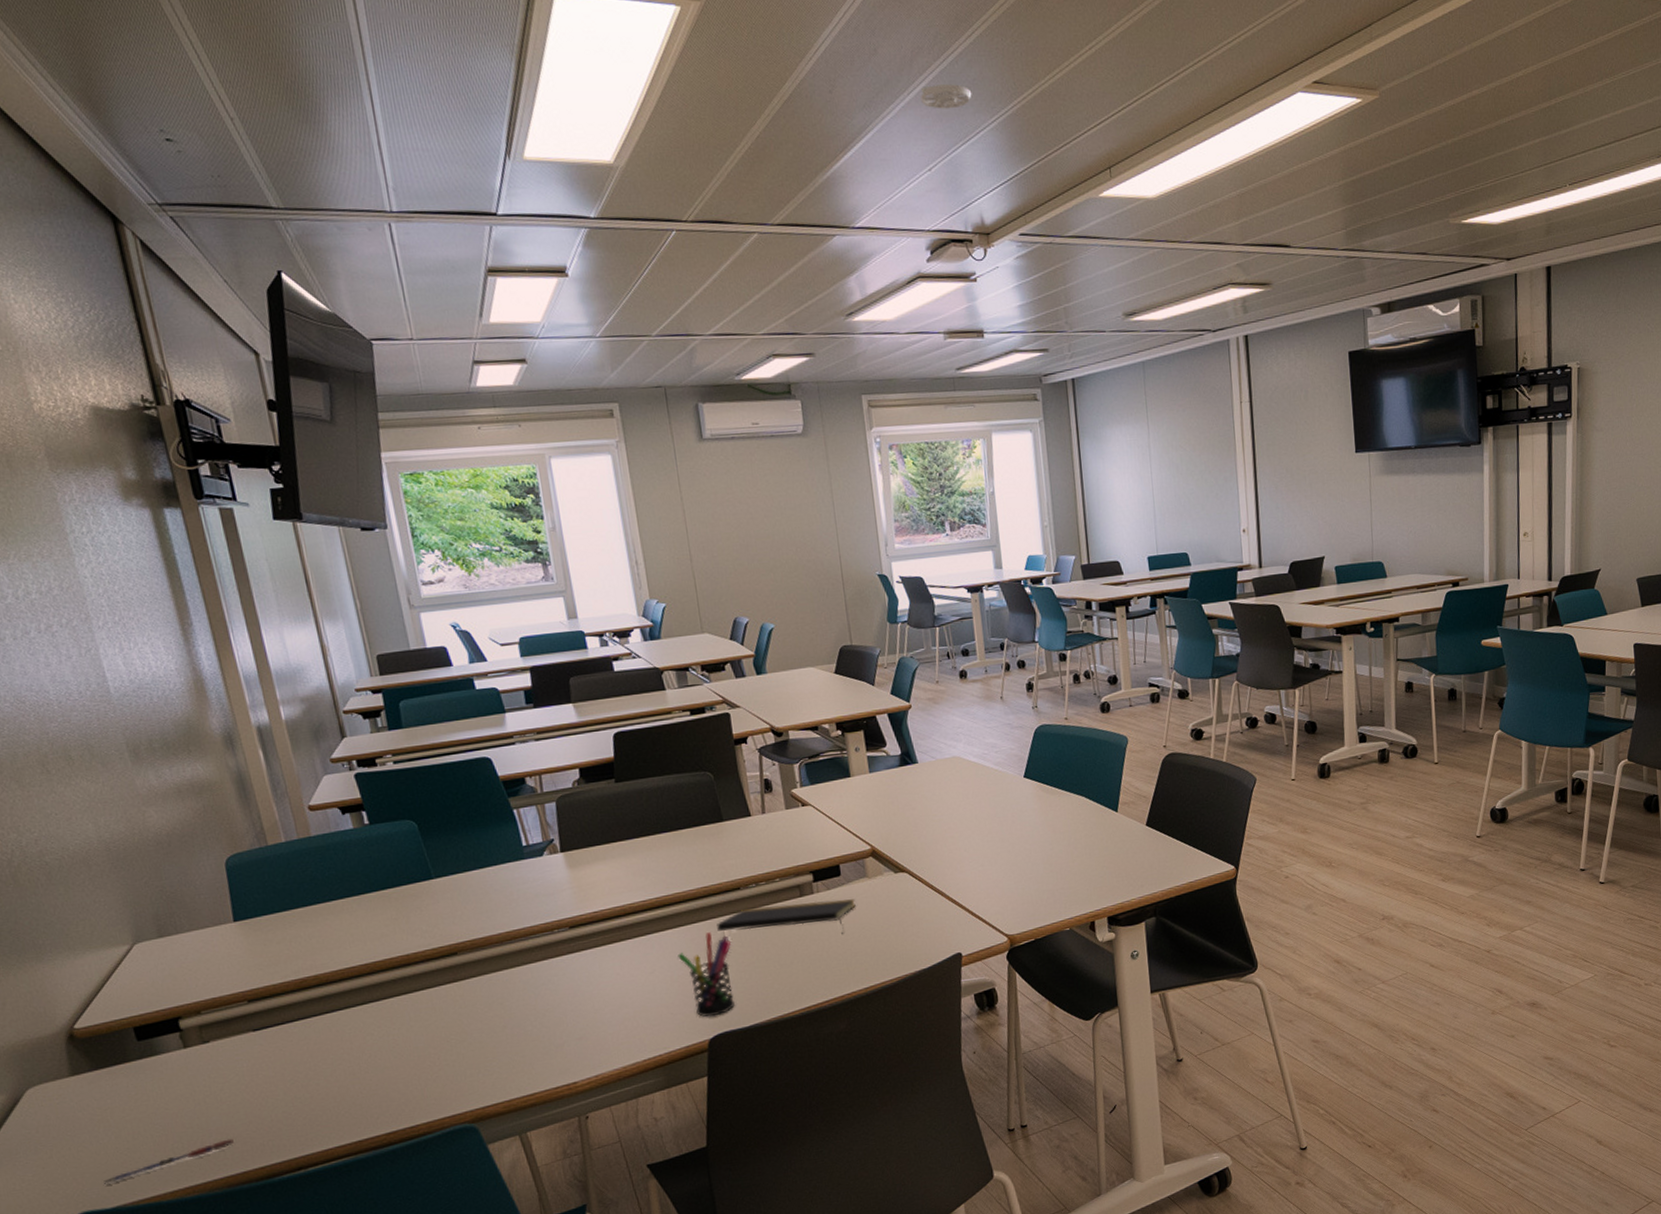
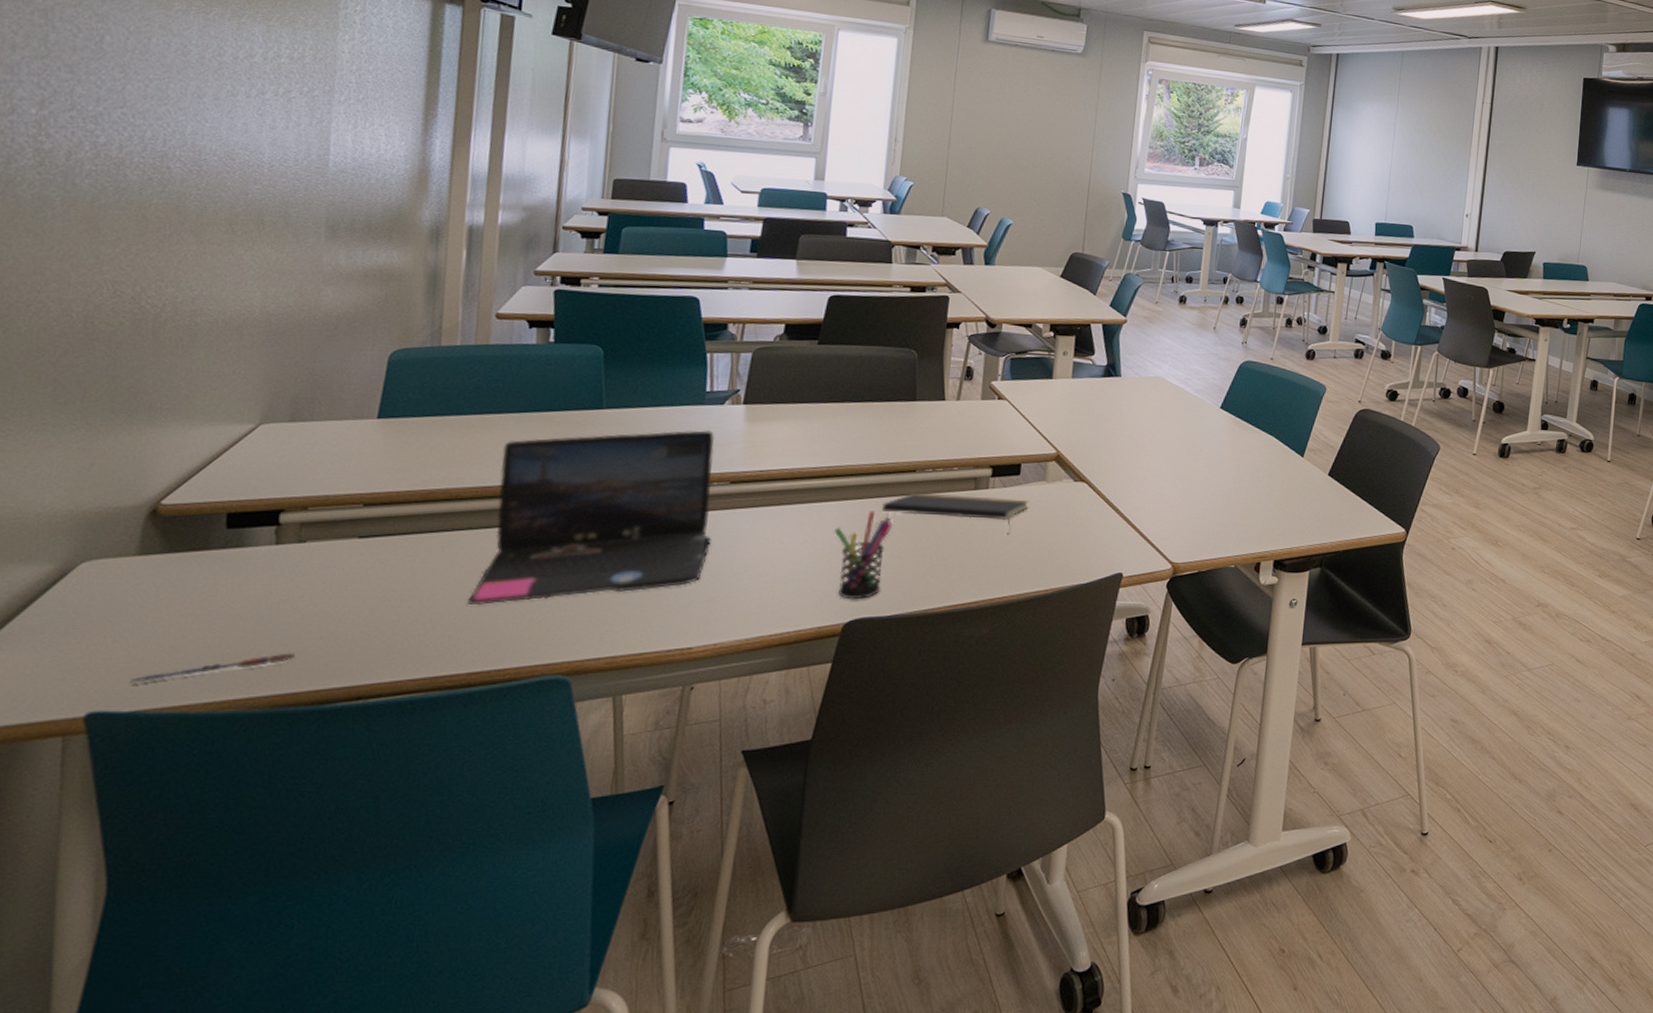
laptop: none [353,882,568,1074] -> present [467,430,715,606]

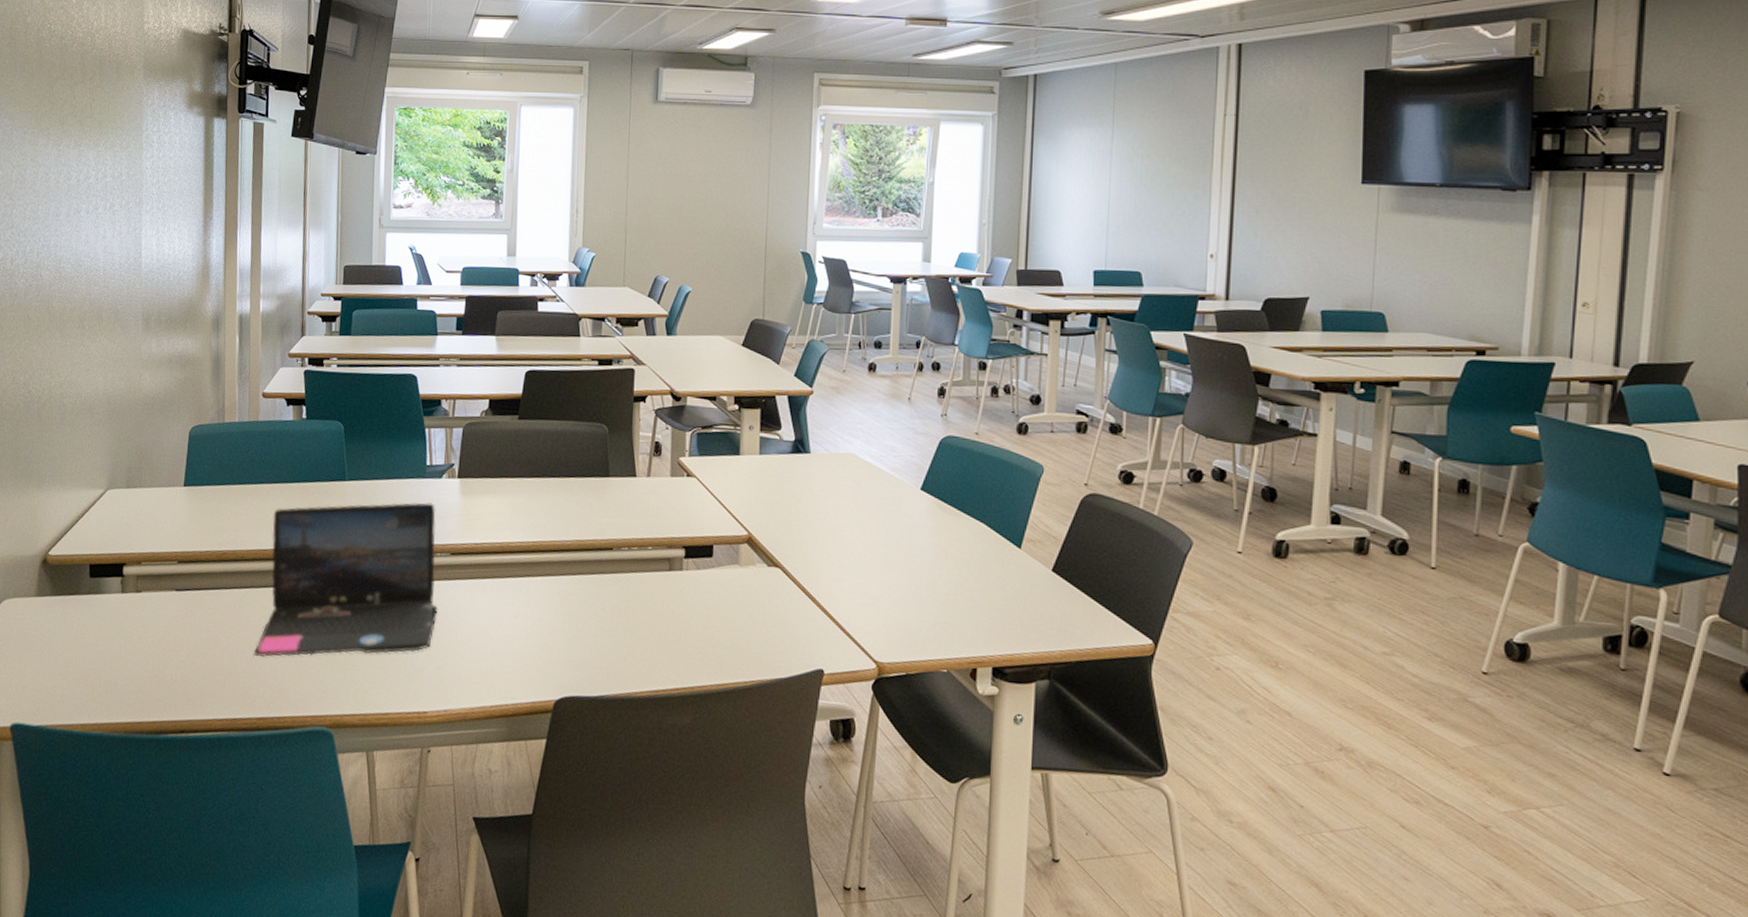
pen: present [130,652,296,683] -> none [36,686,139,703]
pen holder: present [834,511,893,600] -> none [542,588,595,678]
notepad: present [882,492,1029,535] -> none [584,571,723,620]

